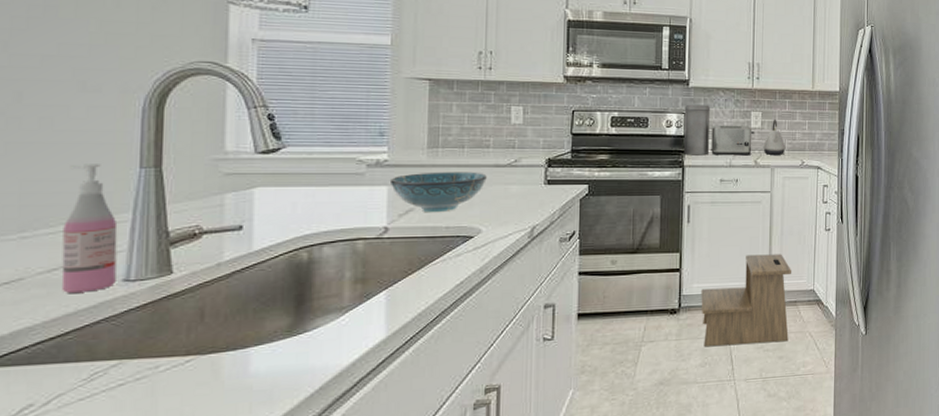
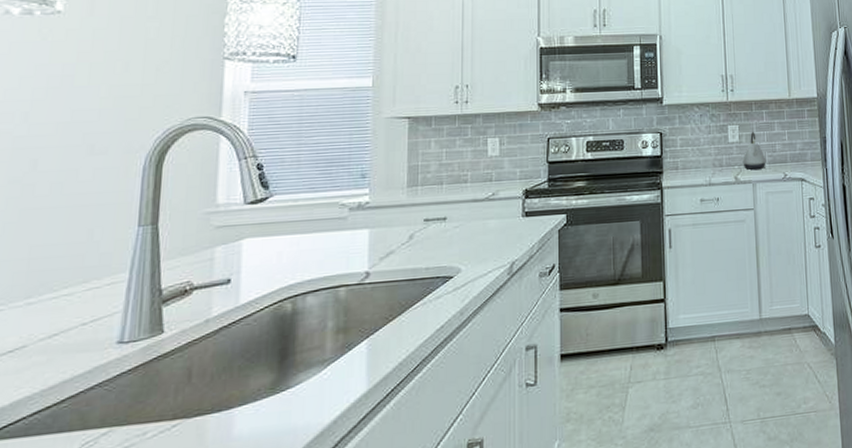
soap dispenser: present [61,164,118,293] -> none [60,225,116,359]
decorative bowl: present [389,172,487,213] -> none [371,208,465,254]
canister: present [683,104,711,156] -> none [659,122,688,176]
step stool: present [701,254,792,347] -> none [688,276,786,386]
toaster: present [710,125,755,156] -> none [688,140,733,174]

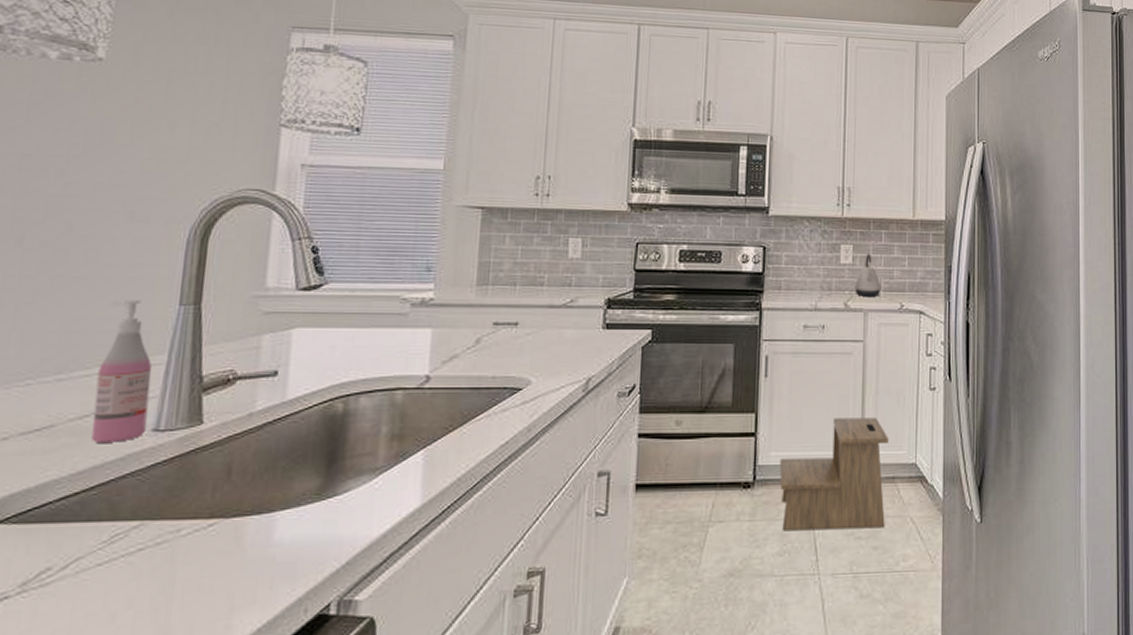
soap dispenser: none [60,225,116,359] -> present [91,300,153,442]
step stool: none [688,276,786,386] -> present [779,417,890,531]

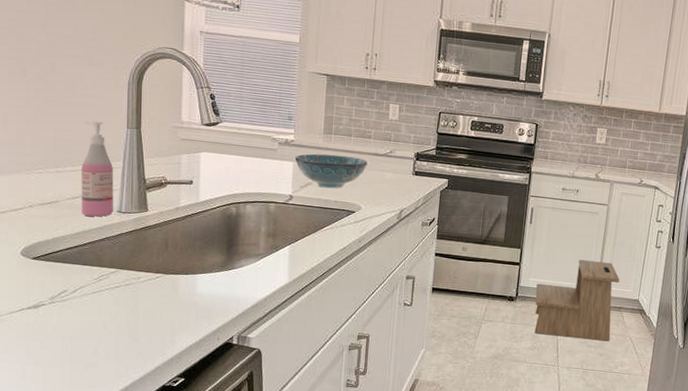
decorative bowl: none [434,312,539,360] -> present [294,154,368,189]
kettle: present [854,254,882,296] -> none [605,137,627,172]

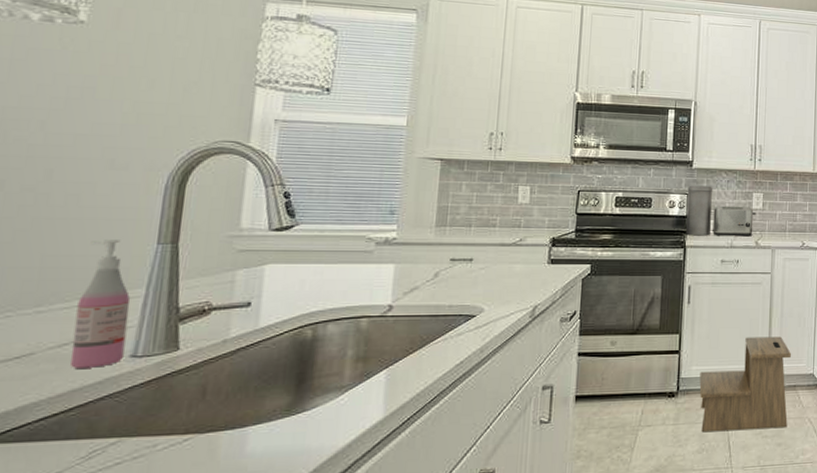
decorative bowl: present [294,154,368,189] -> none [396,250,492,291]
canister: none [531,115,560,165] -> present [685,185,713,236]
toaster: none [556,137,599,169] -> present [711,205,756,237]

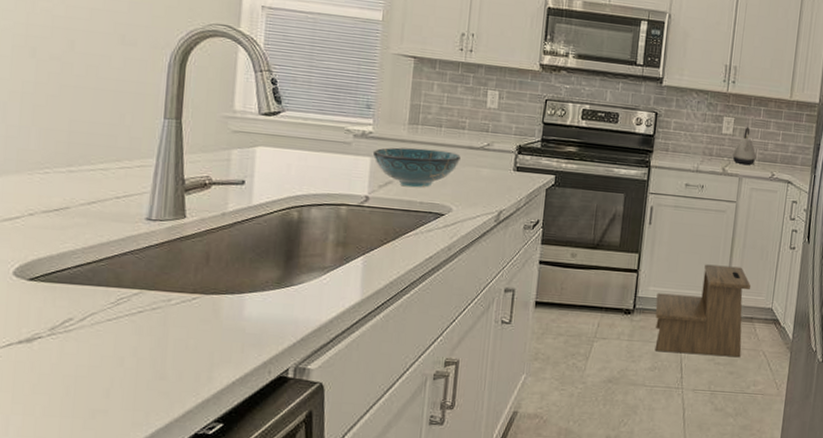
soap dispenser: present [70,239,131,368] -> none [98,110,144,226]
decorative bowl: none [396,250,492,291] -> present [372,147,461,188]
canister: present [685,185,713,236] -> none [650,103,683,158]
toaster: present [711,205,756,237] -> none [678,127,726,162]
kettle: none [764,201,787,236] -> present [732,127,756,165]

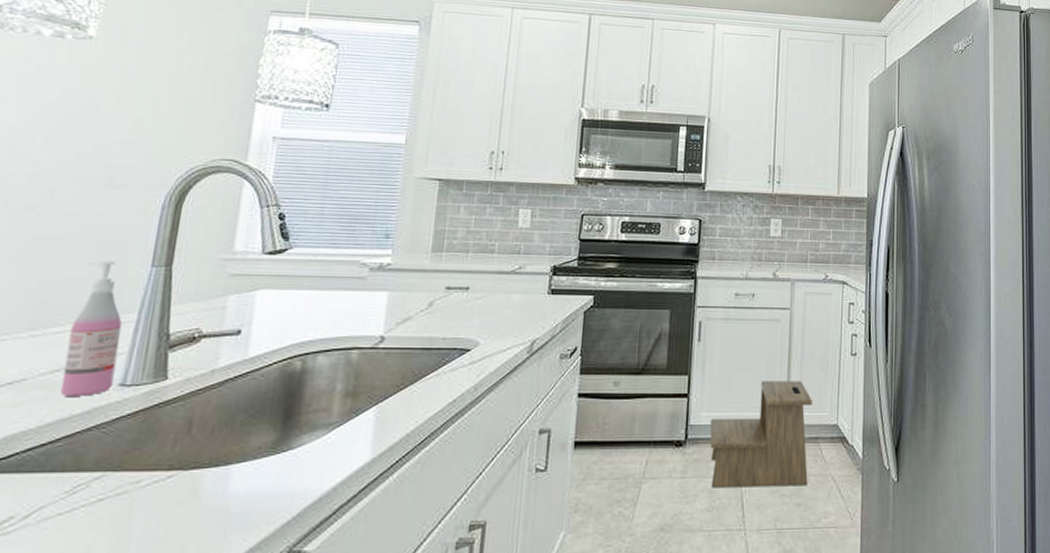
soap dispenser: none [98,110,144,226] -> present [60,261,123,396]
decorative bowl: present [372,147,461,188] -> none [390,277,489,322]
kettle: present [732,127,756,165] -> none [783,228,808,267]

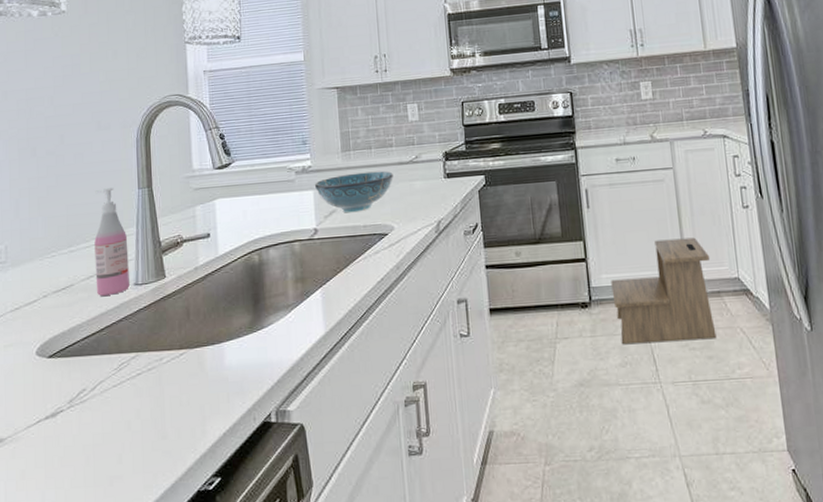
decorative bowl: none [390,277,489,322] -> present [314,171,393,213]

